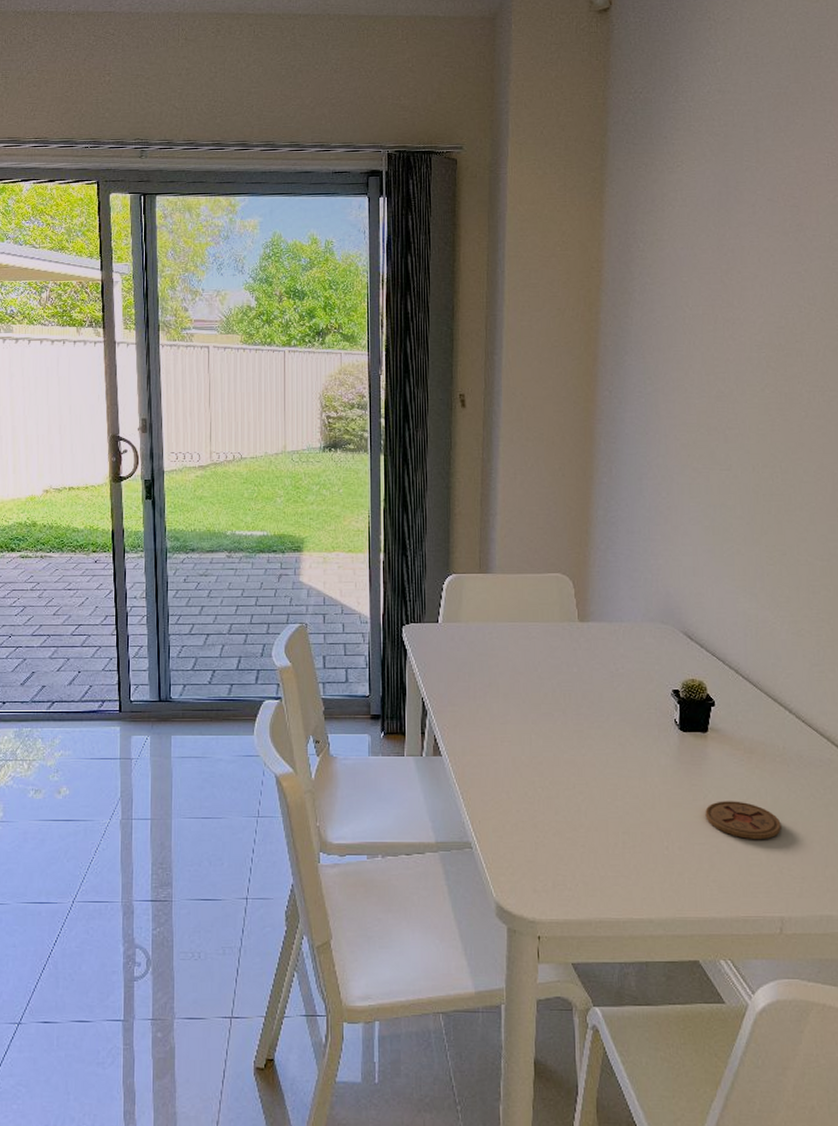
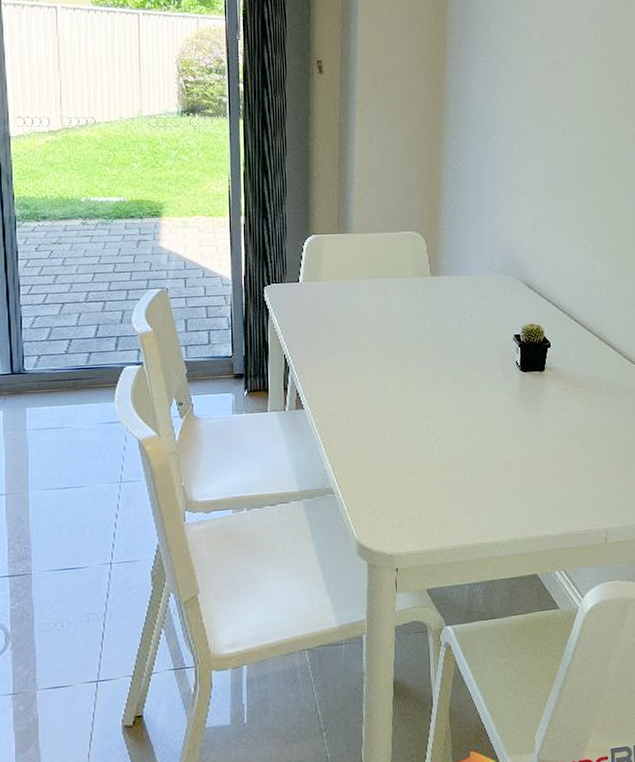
coaster: present [705,801,781,840] -> none [542,430,606,464]

